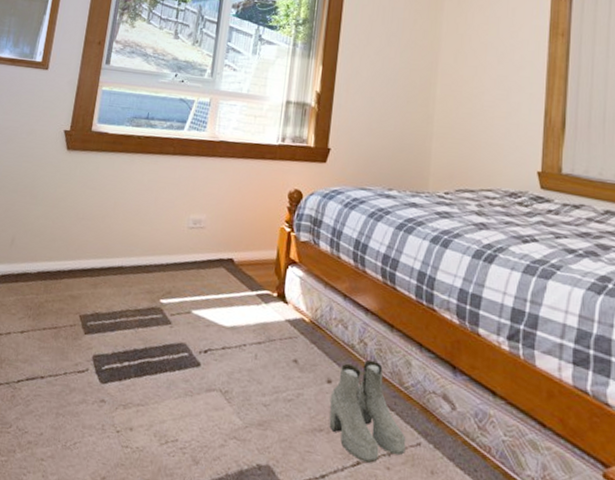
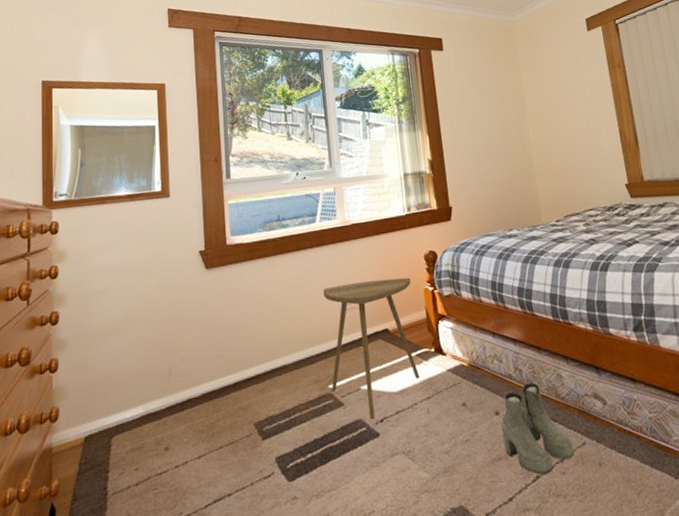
side table: none [162,199,269,348] -> present [323,277,419,420]

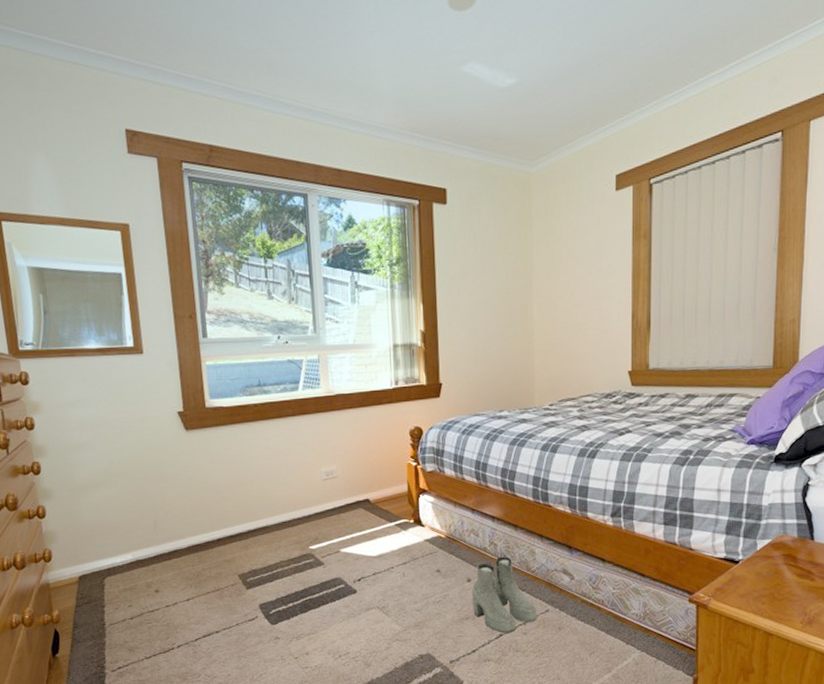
side table: present [323,277,419,420] -> none [305,451,397,579]

